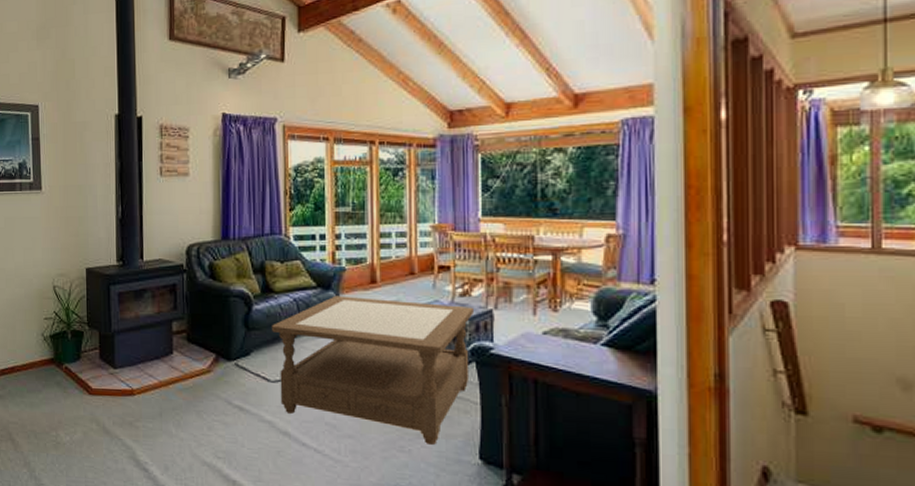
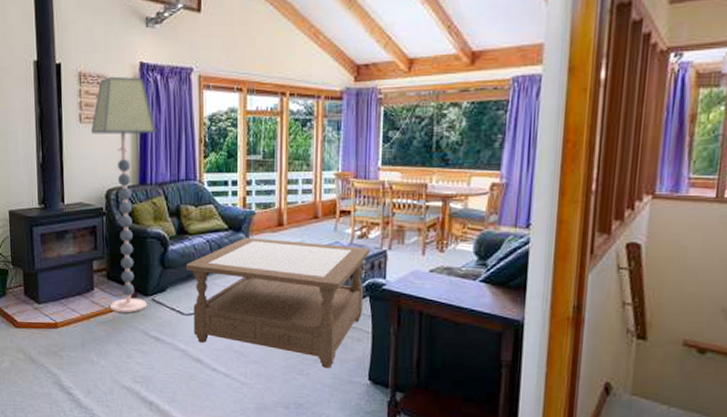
floor lamp: none [171,128,239,380] -> present [90,76,156,313]

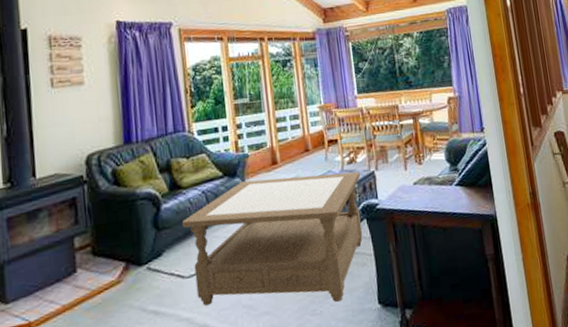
floor lamp: present [90,76,156,313] -> none [64,35,143,293]

